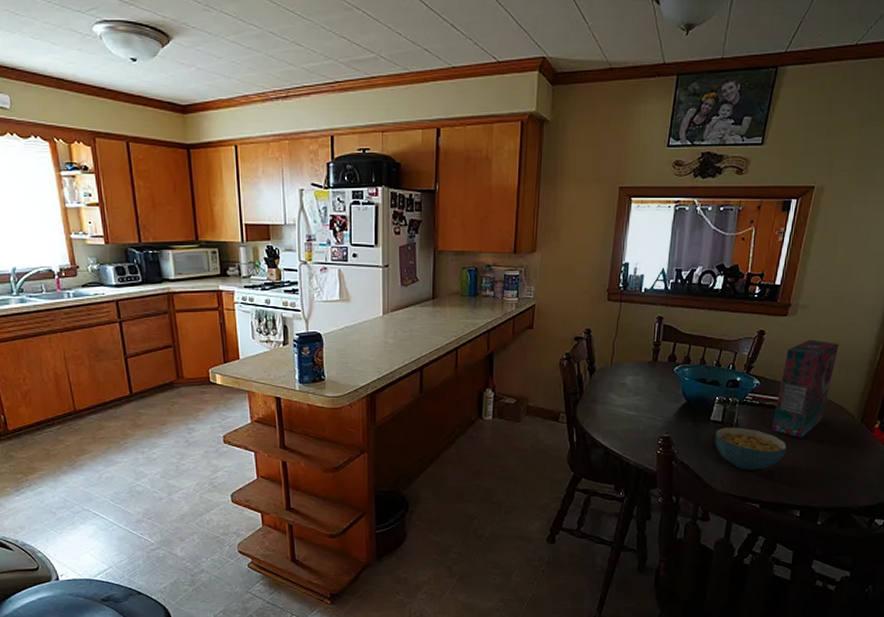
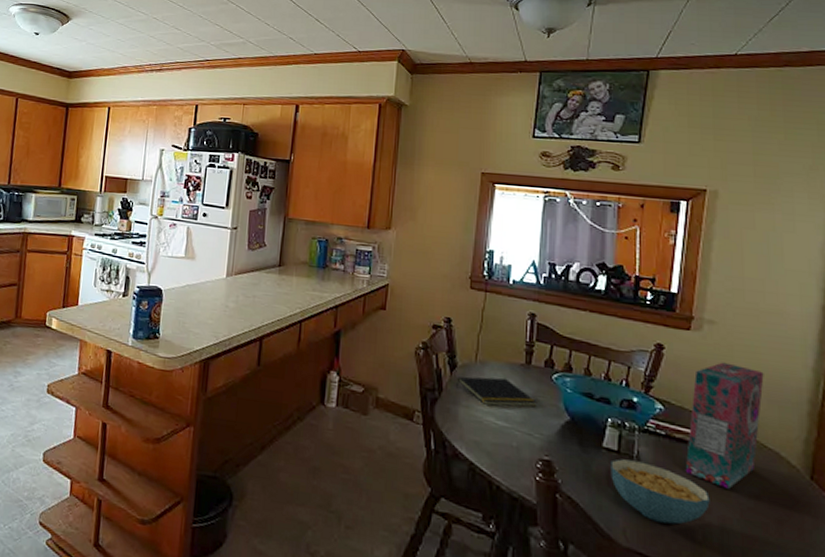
notepad: none [595,375,661,401] -> present [456,376,537,407]

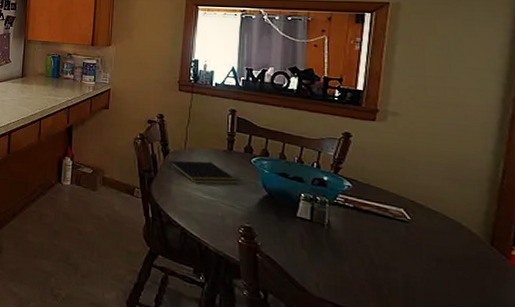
cereal bowl: present [611,459,710,525] -> none [304,226,395,280]
cereal box: present [685,362,764,489] -> none [371,147,446,252]

